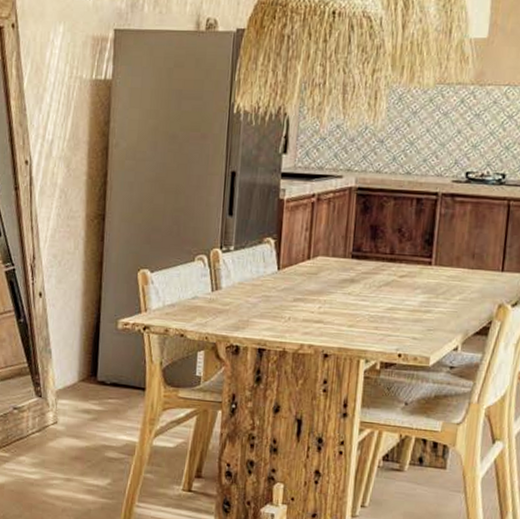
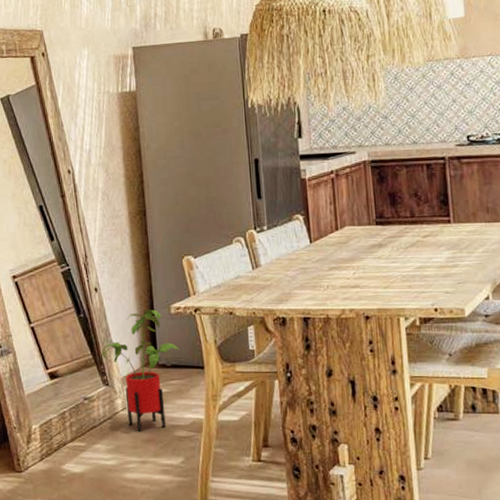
house plant: none [38,322,122,449] -> present [102,310,180,432]

